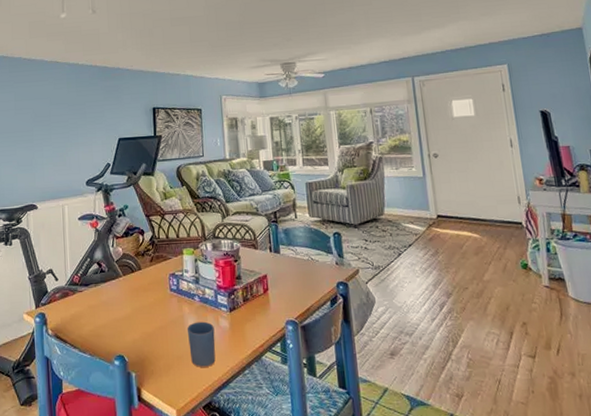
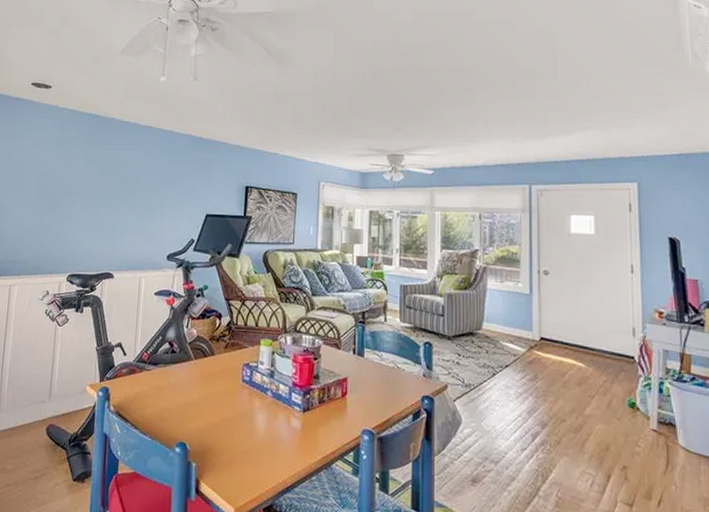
mug: present [187,321,216,368] -> none [255,418,285,468]

